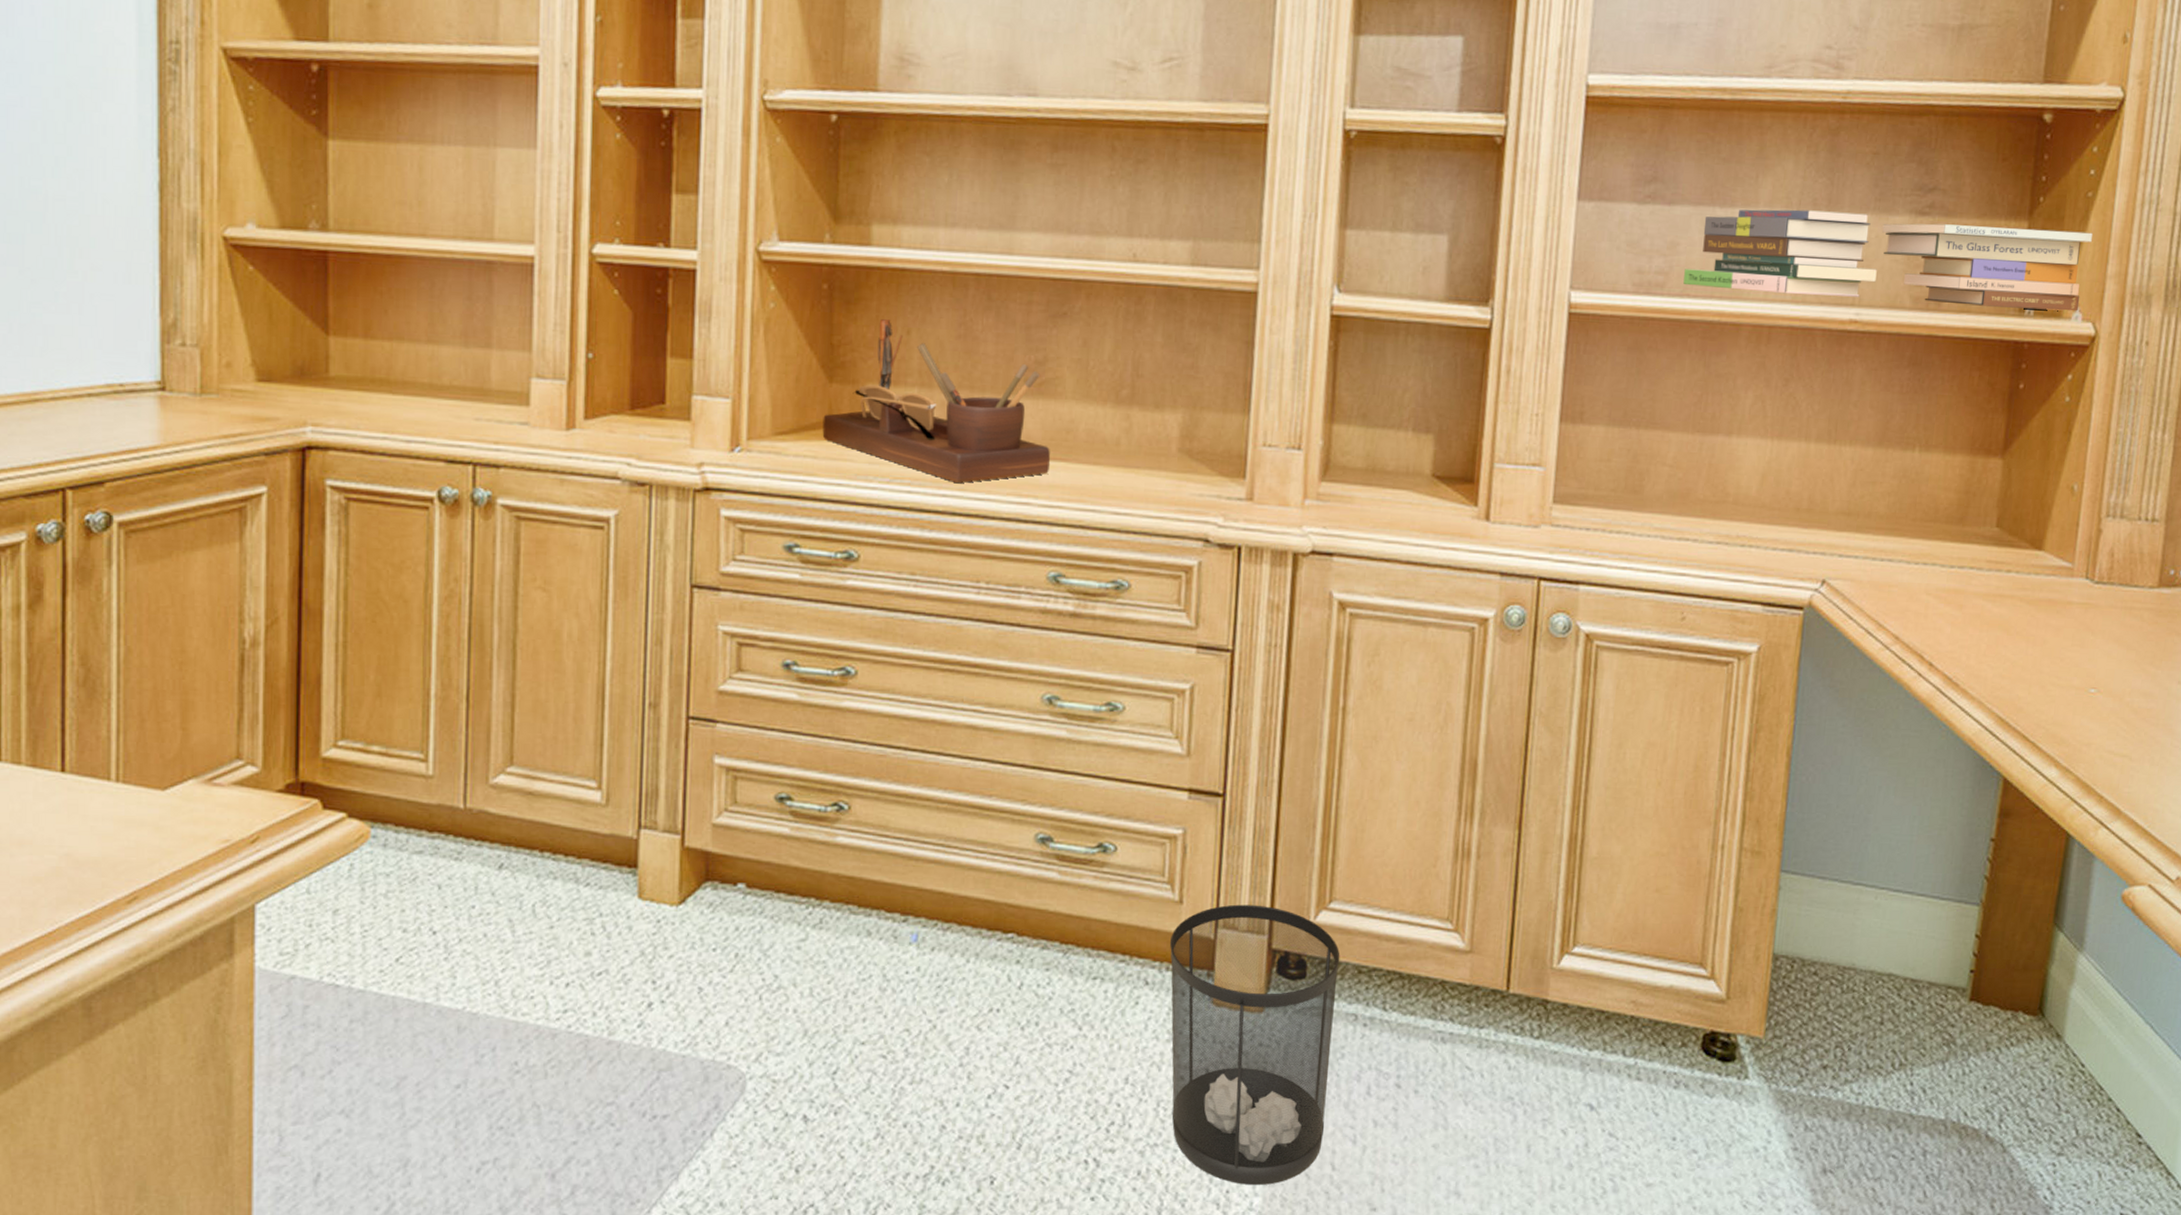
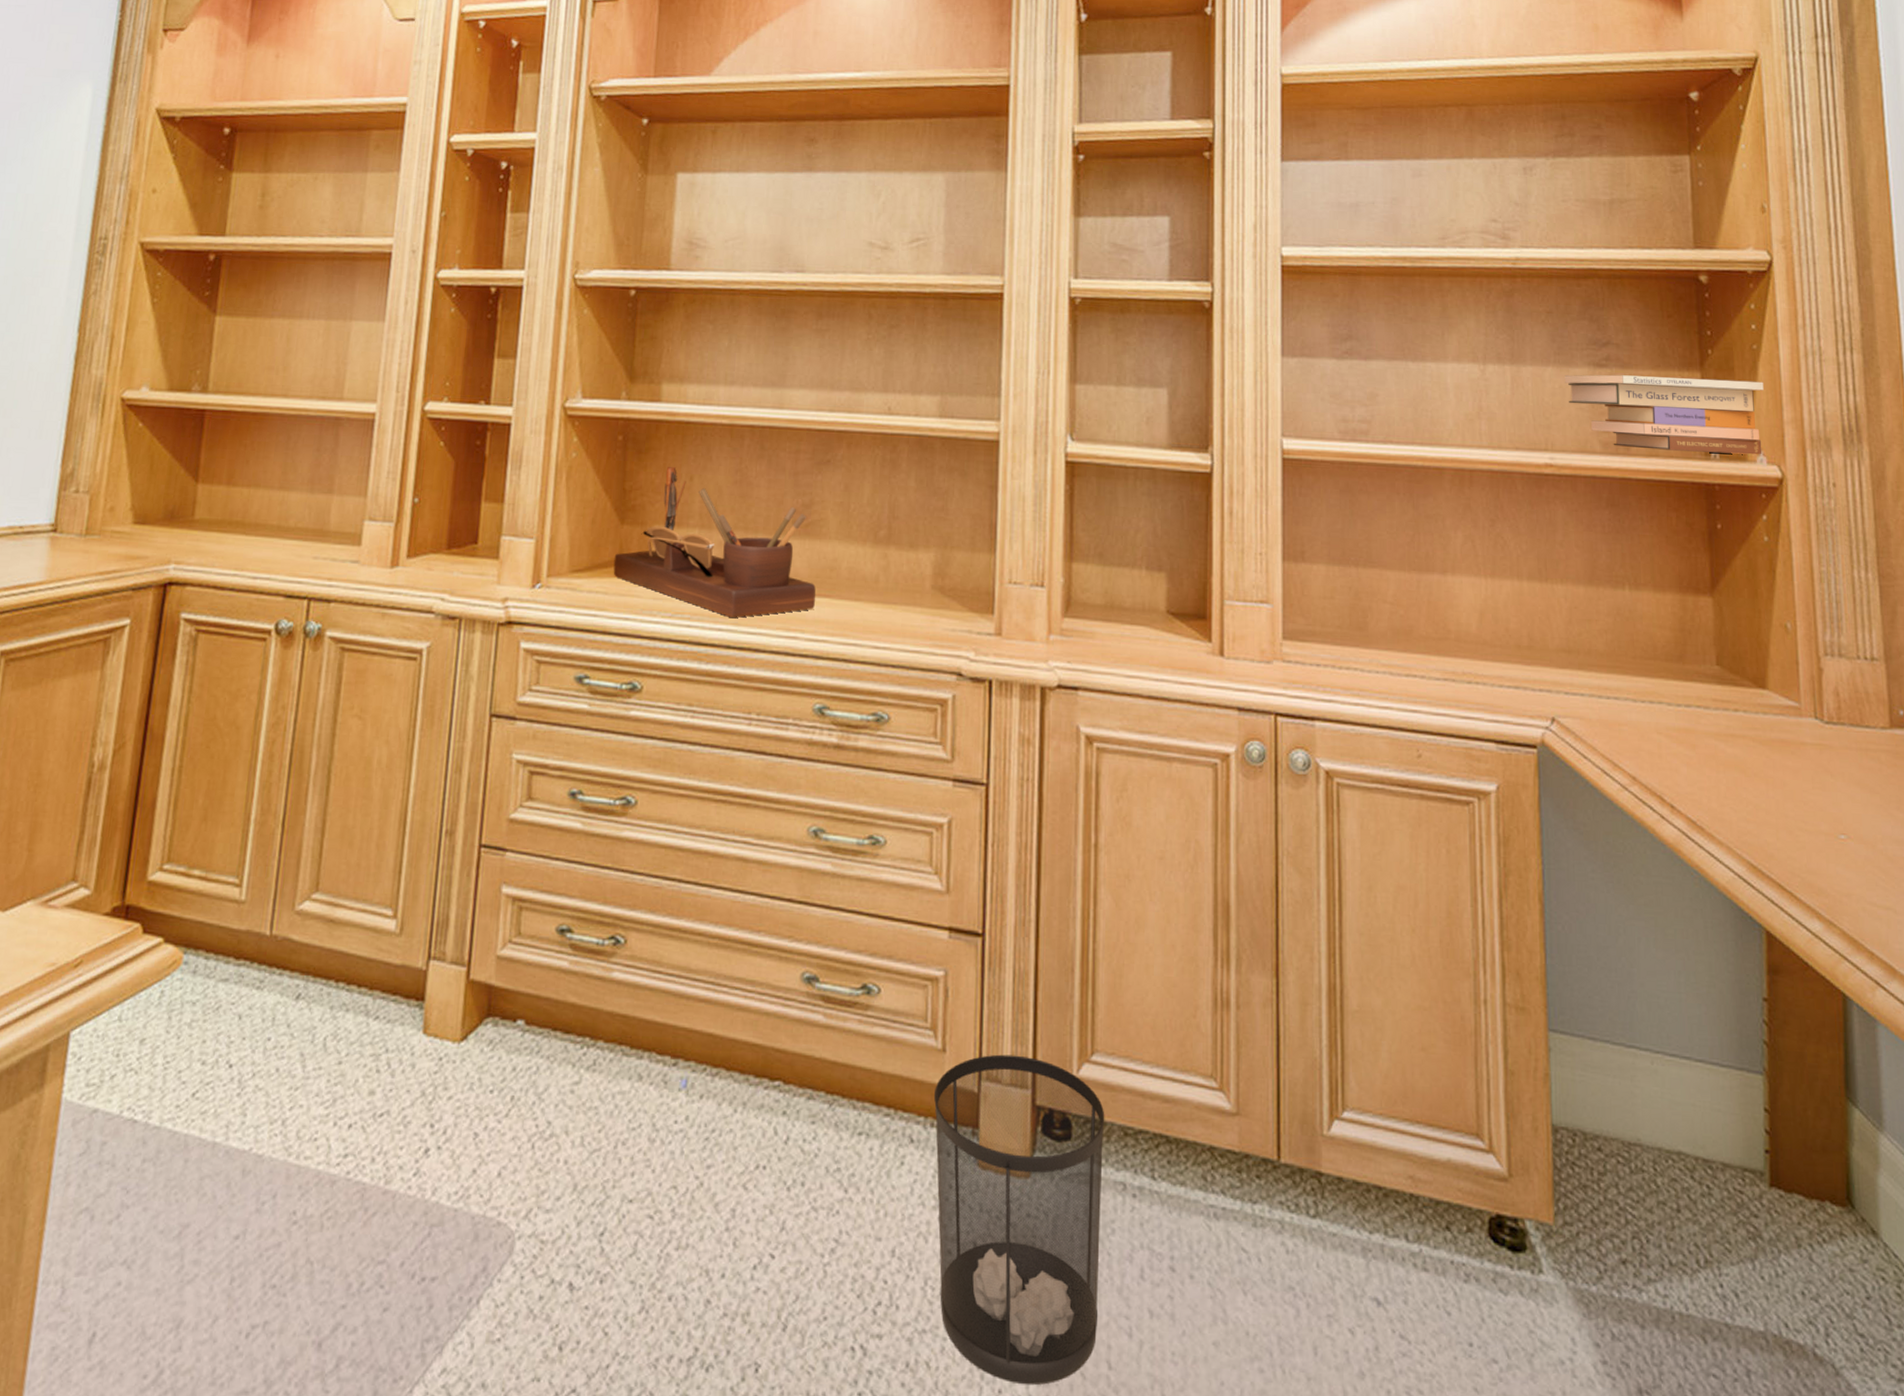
books: present [1683,209,1877,297] -> none [1385,363,1565,443]

